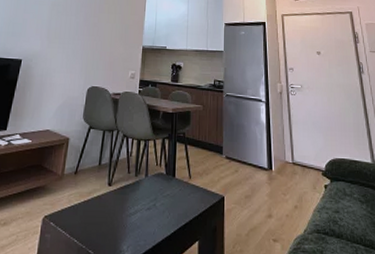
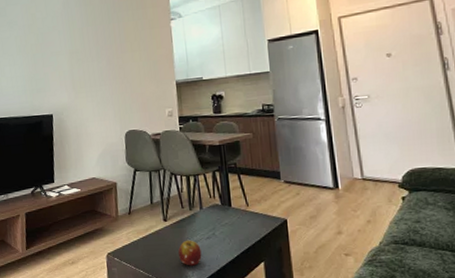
fruit: none [116,209,140,239] -> present [177,240,202,266]

